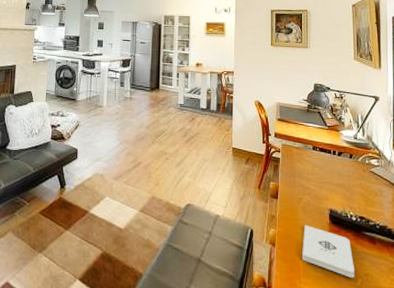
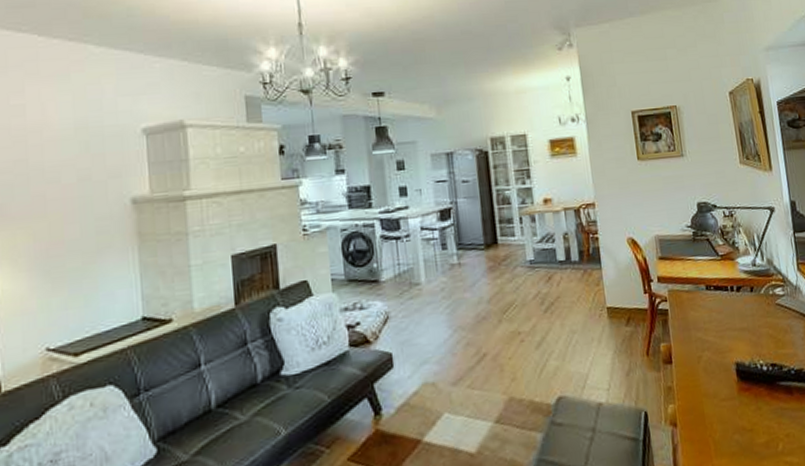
notepad: present [302,225,354,278] -> none [708,389,775,445]

